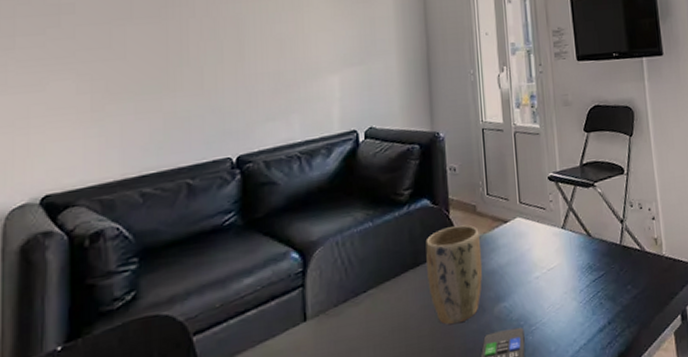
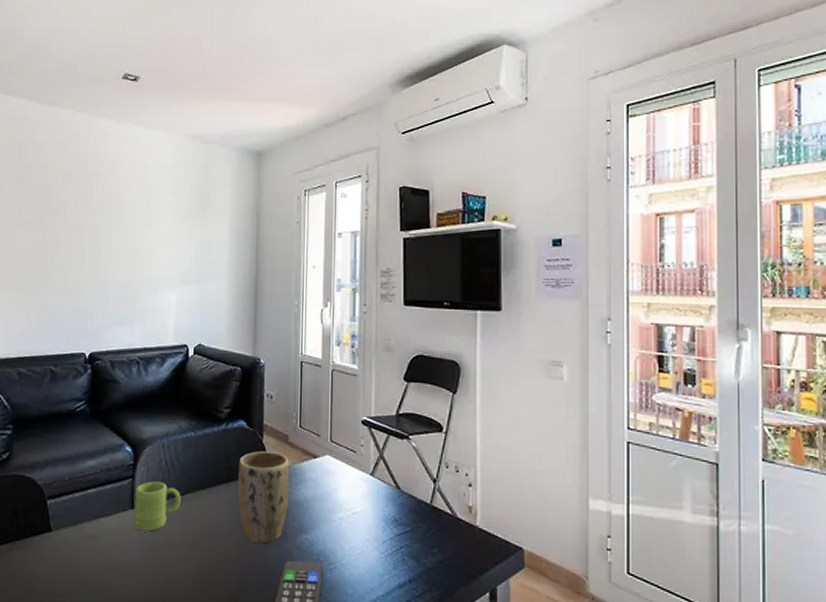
mug: none [307,283,363,344] -> present [134,481,181,532]

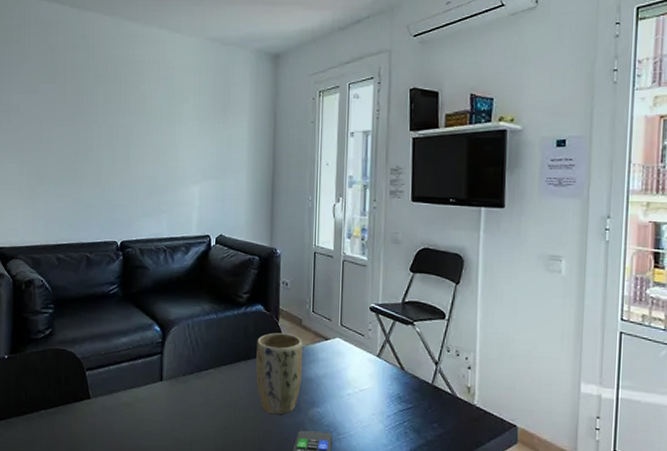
mug: present [134,481,181,532] -> none [163,357,204,401]

